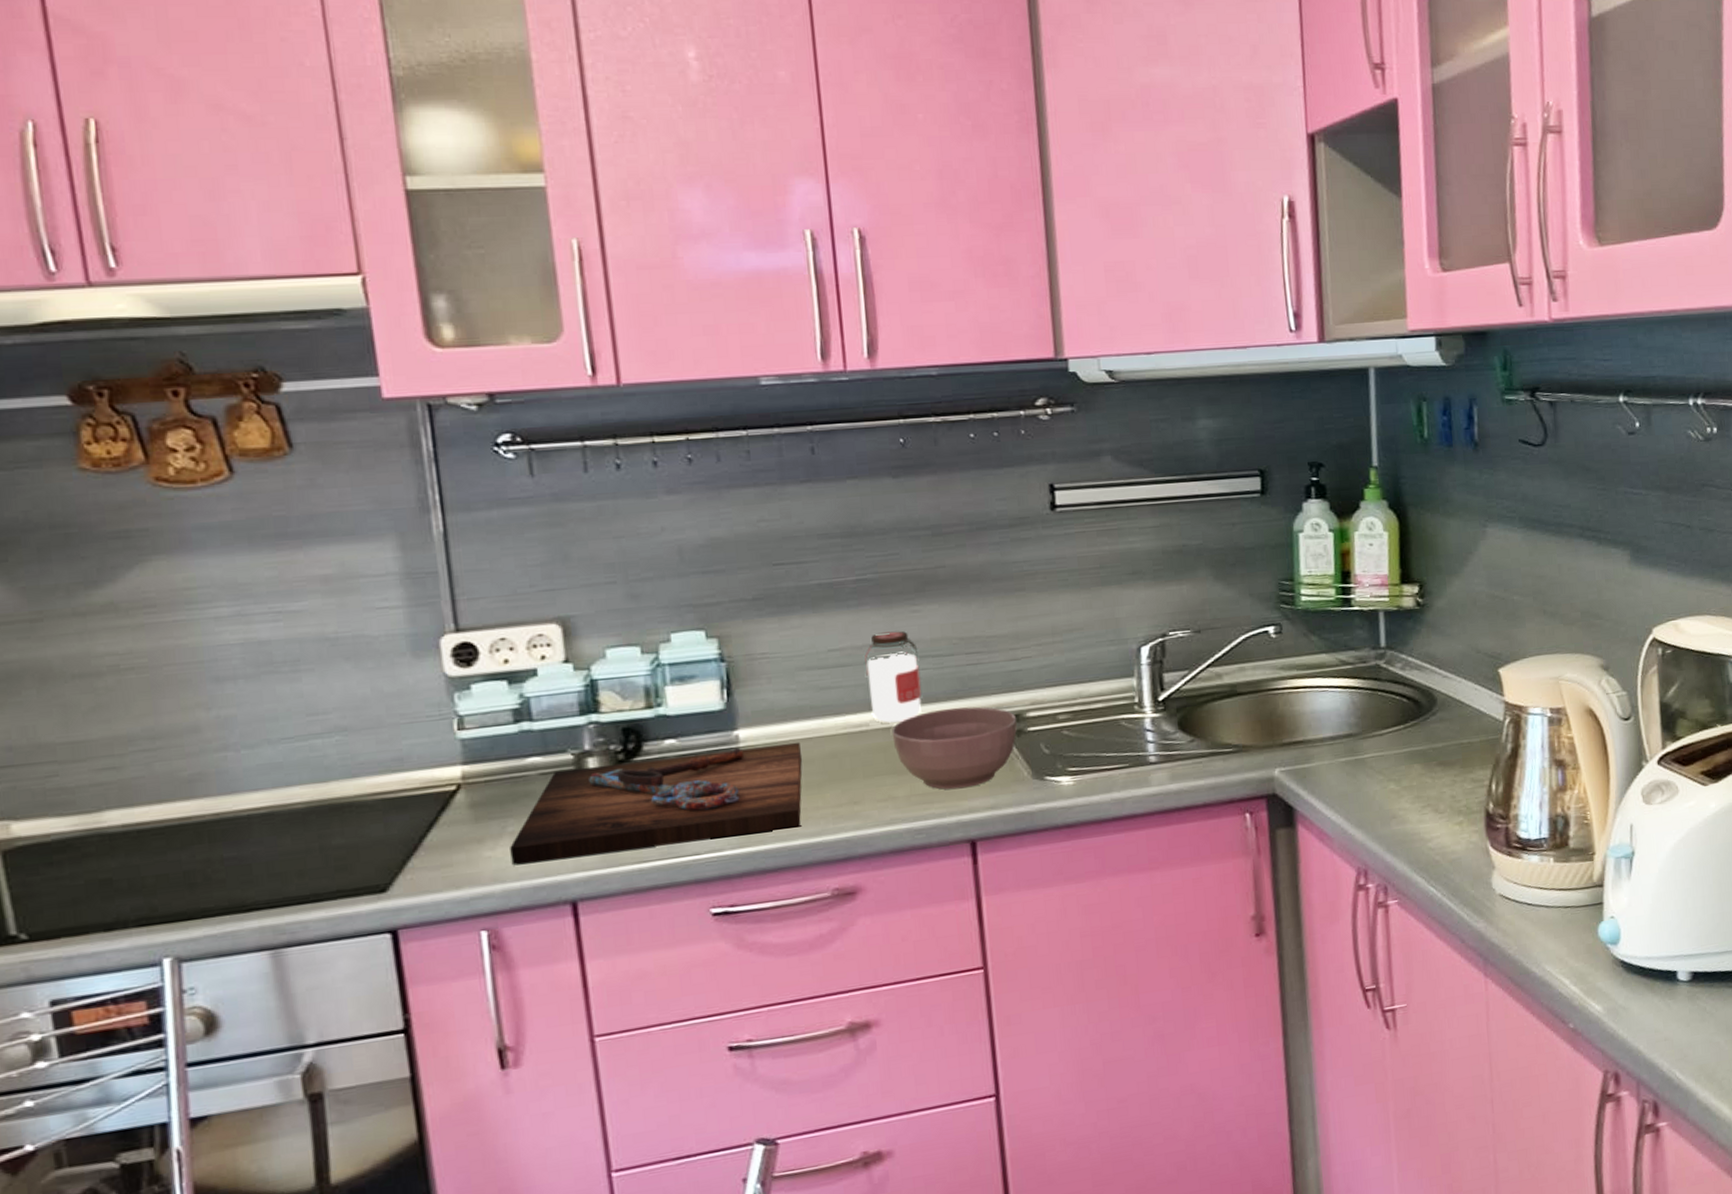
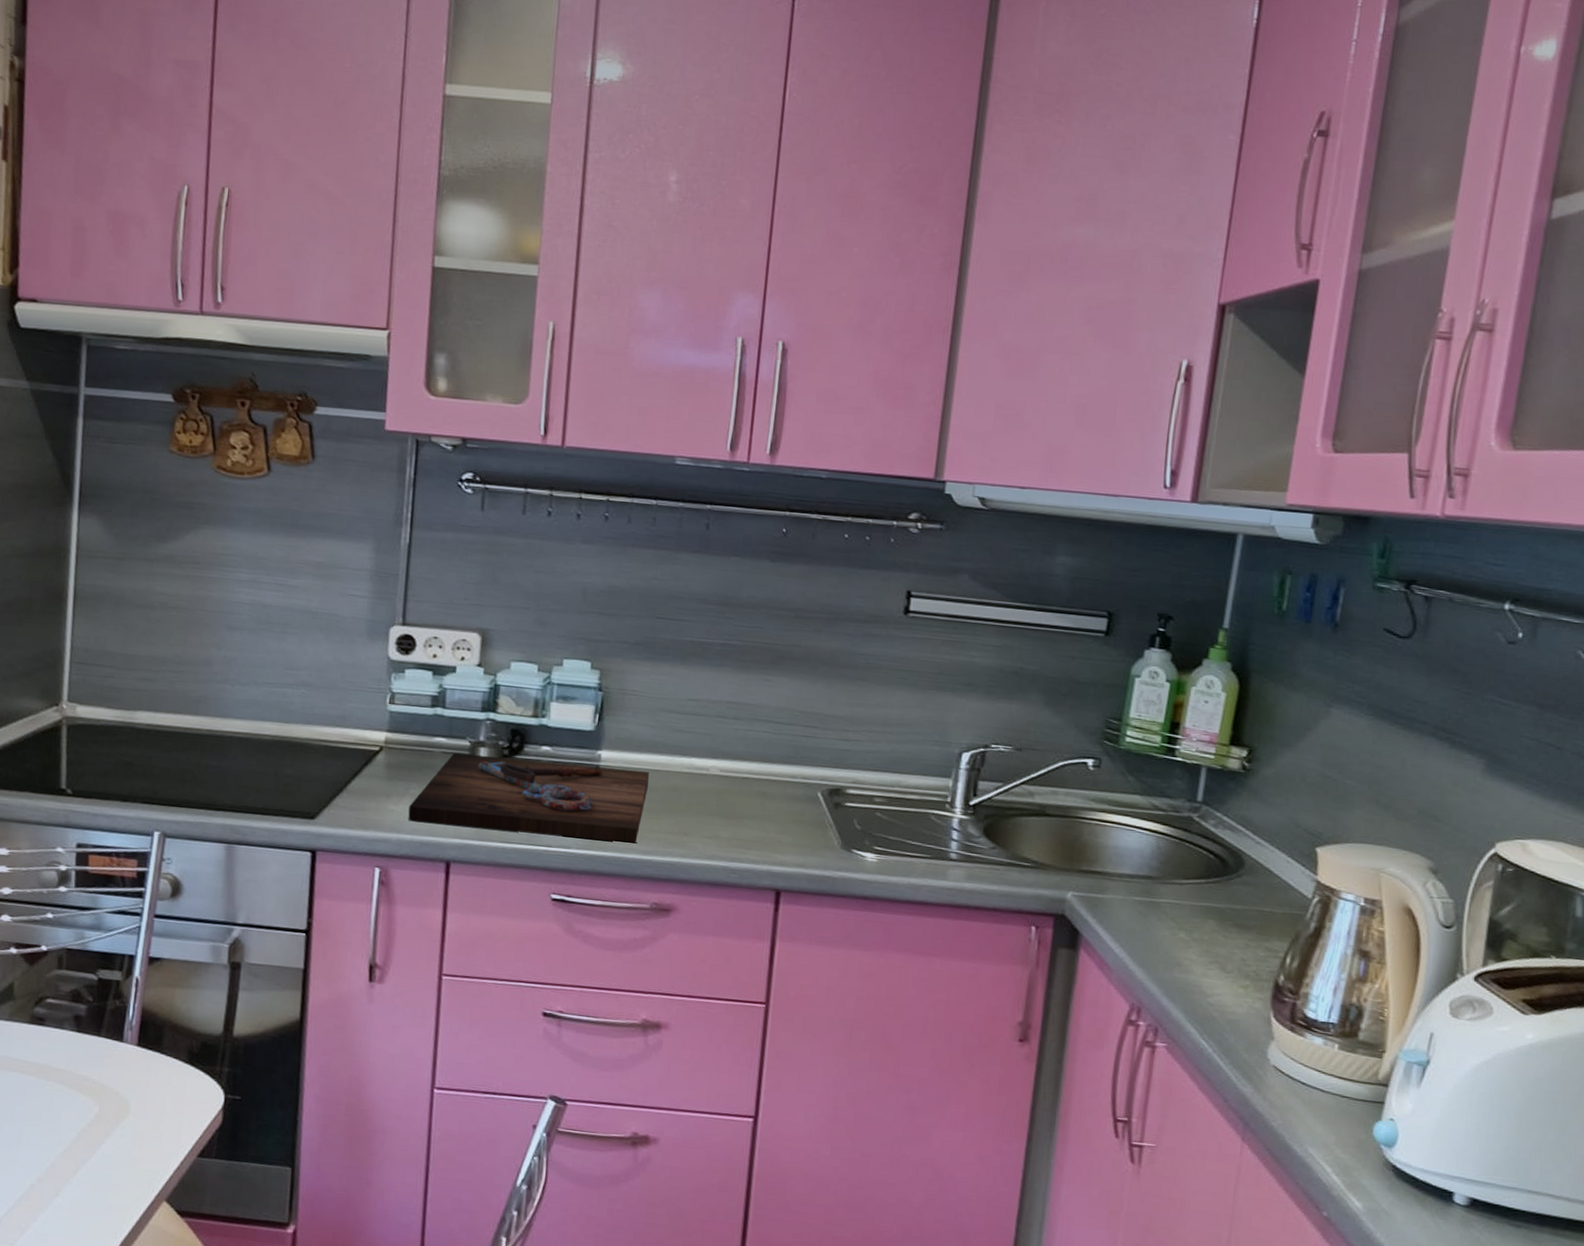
jar: present [864,631,921,723] -> none [714,693,764,773]
bowl: present [892,706,1018,790] -> none [726,769,838,844]

